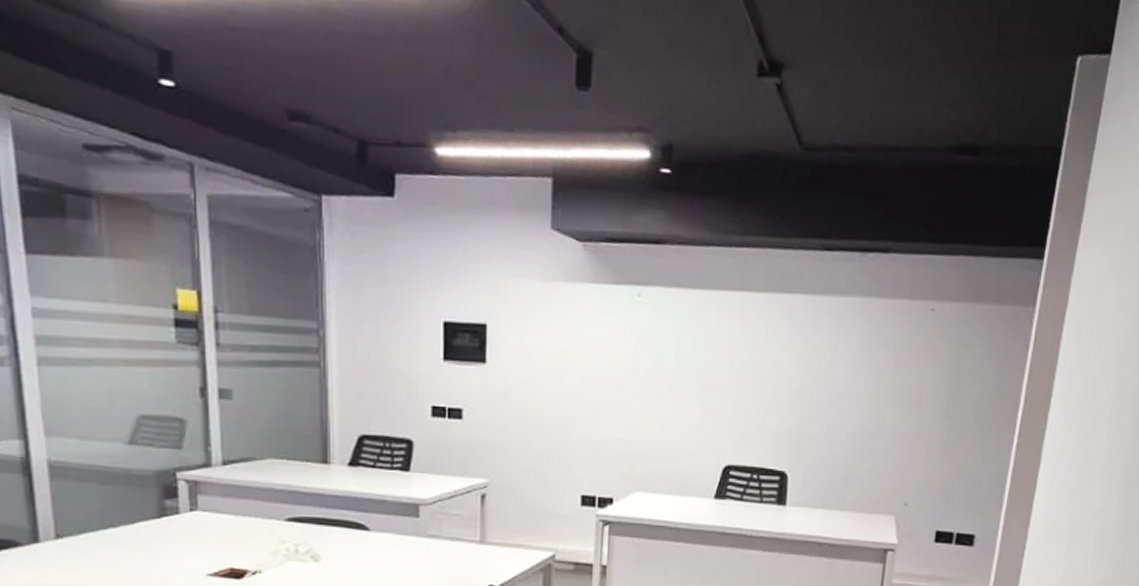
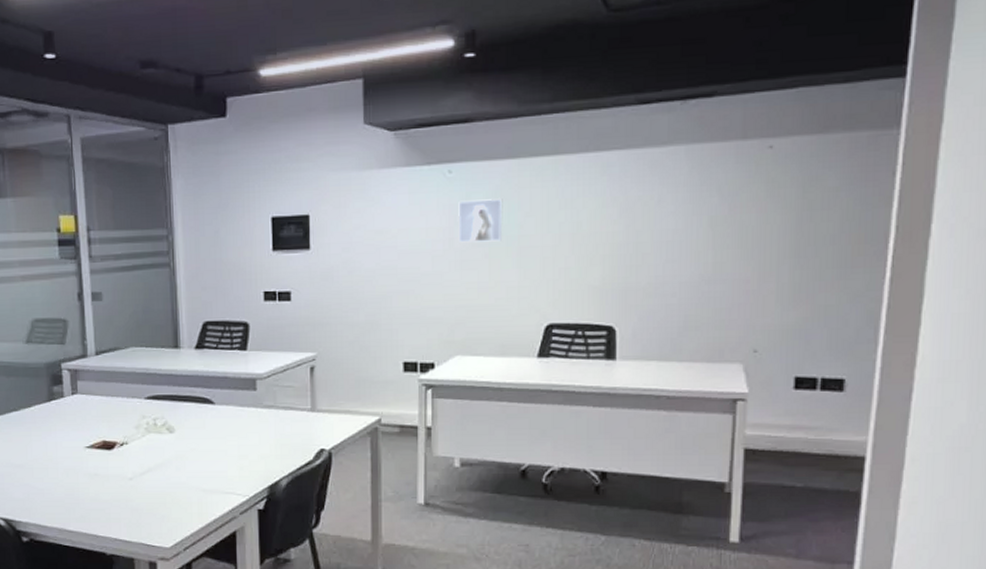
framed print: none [644,327,690,375] -> present [458,198,503,243]

